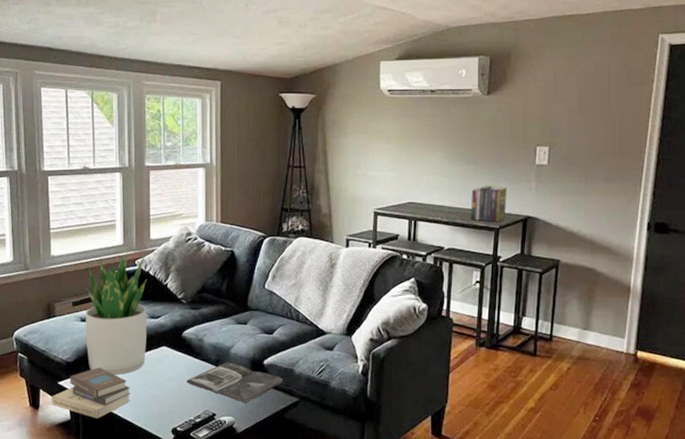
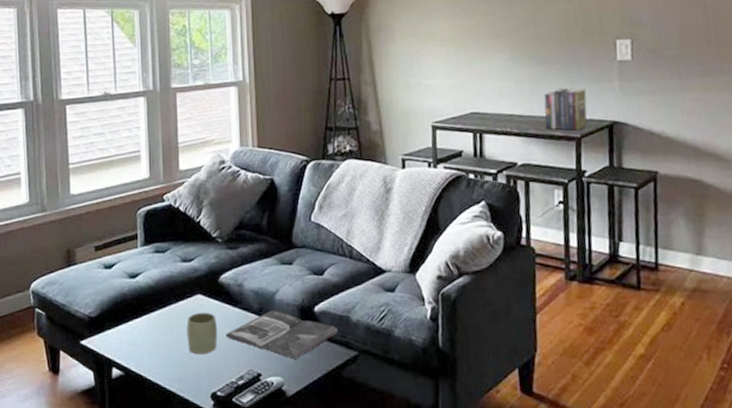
books: present [51,367,131,419] -> none [73,321,162,384]
planter: present [85,252,147,375] -> none [108,185,179,330]
mug: none [152,361,180,397] -> present [187,312,218,355]

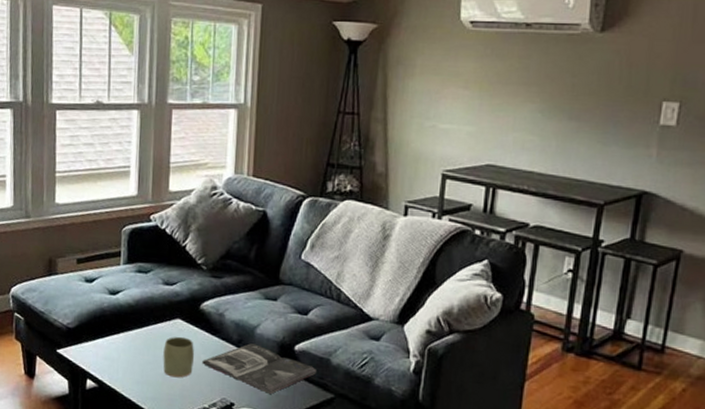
books: present [544,88,587,131] -> none [566,149,618,197]

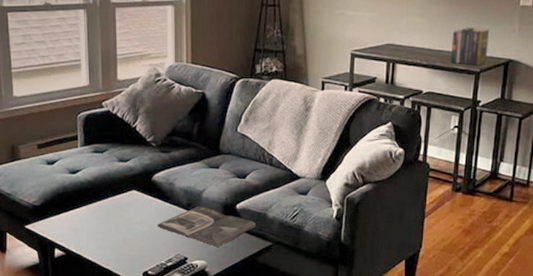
mug: present [163,336,195,378] -> none [122,205,150,241]
books: none [566,149,618,197] -> present [450,27,489,65]

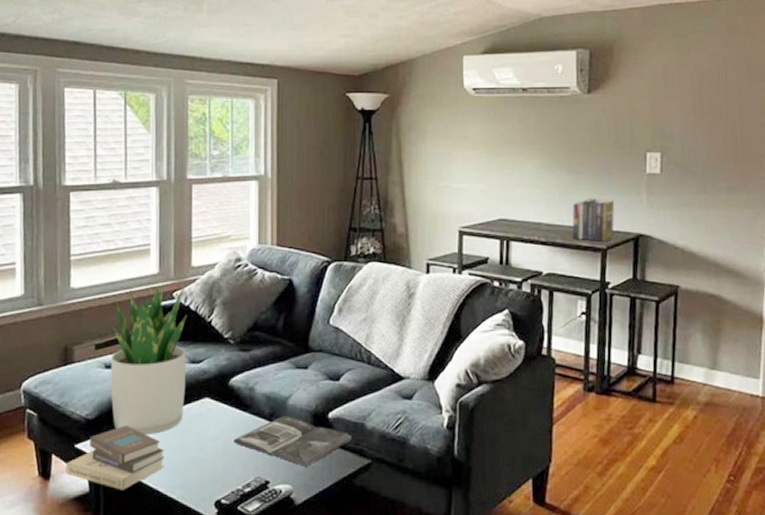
books: none [19,210,100,262] -> present [66,424,165,490]
planter: none [50,93,115,219] -> present [110,282,187,434]

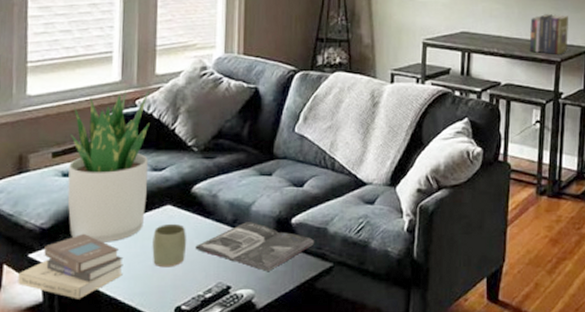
mug: none [192,416,226,461] -> present [152,223,187,268]

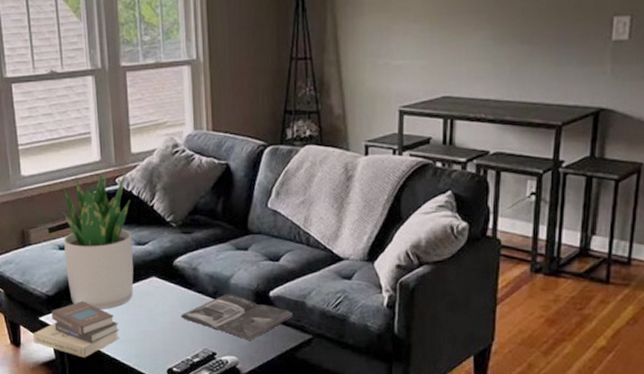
mug: present [152,223,187,268] -> none [142,293,173,333]
books: present [529,14,568,54] -> none [523,70,572,118]

